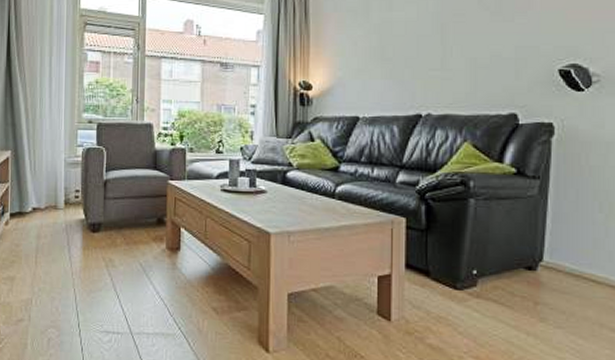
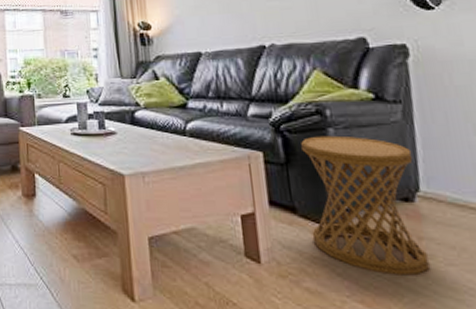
side table: none [441,205,542,336] -> present [301,135,430,276]

